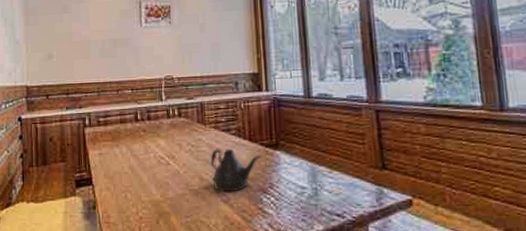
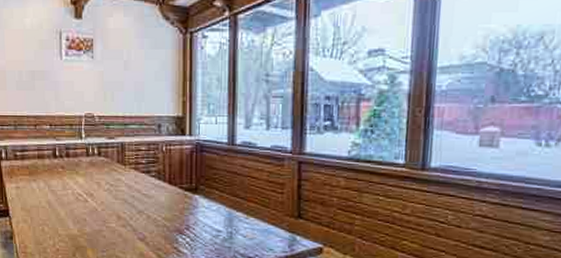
teapot: present [210,148,262,192] -> none [128,189,181,231]

